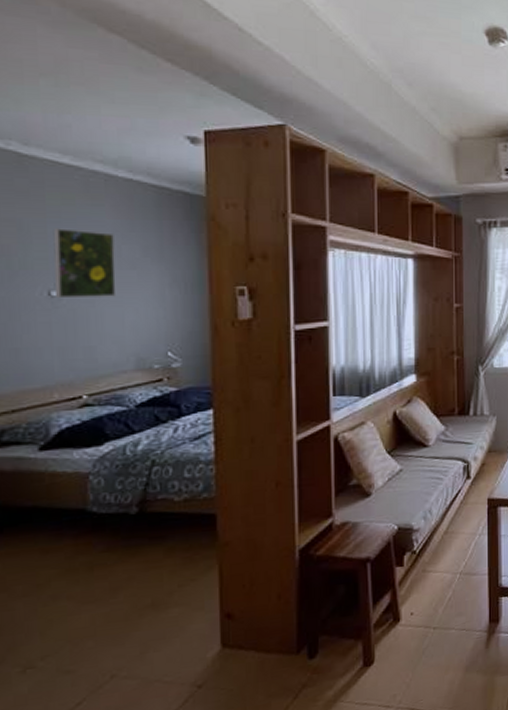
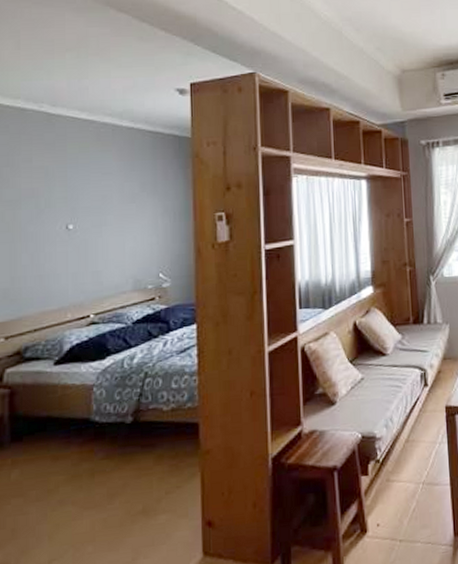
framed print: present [53,228,117,297] -> none [72,172,119,230]

